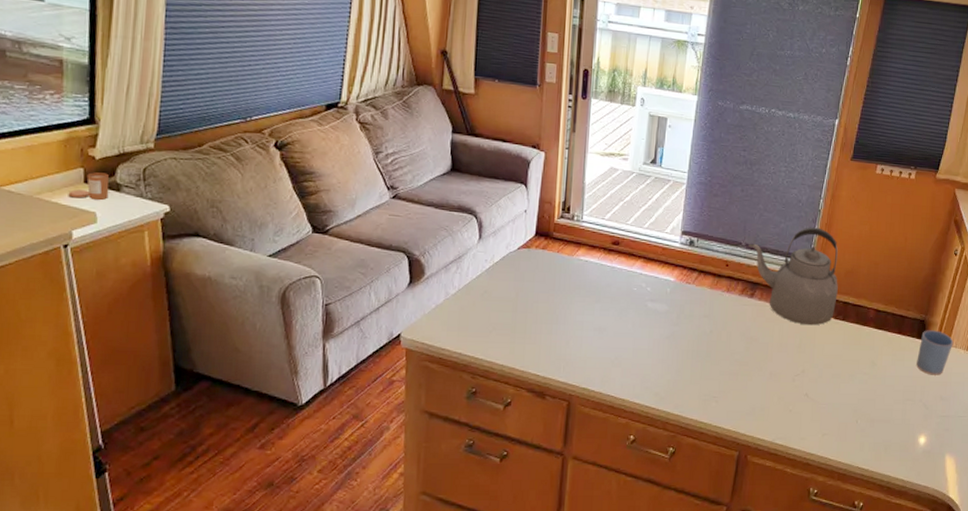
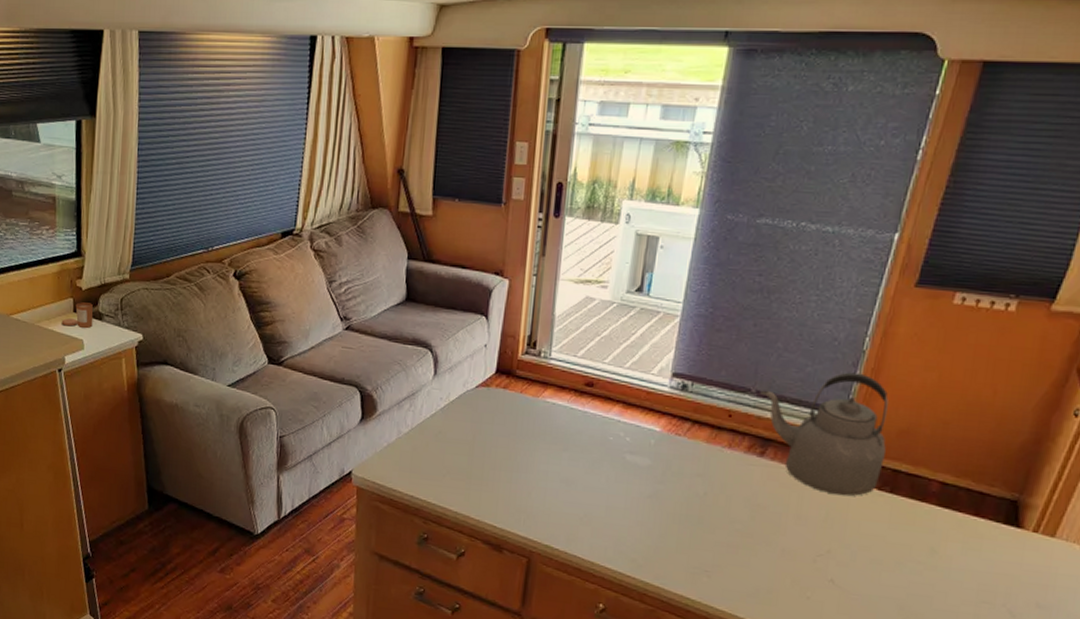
mug: present [916,330,954,375] -> none [1000,514,1064,575]

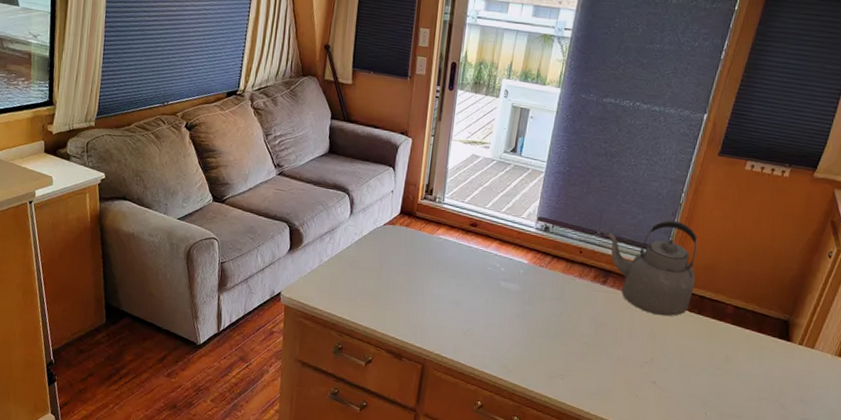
candle: present [61,302,94,329] -> none [33,144,62,167]

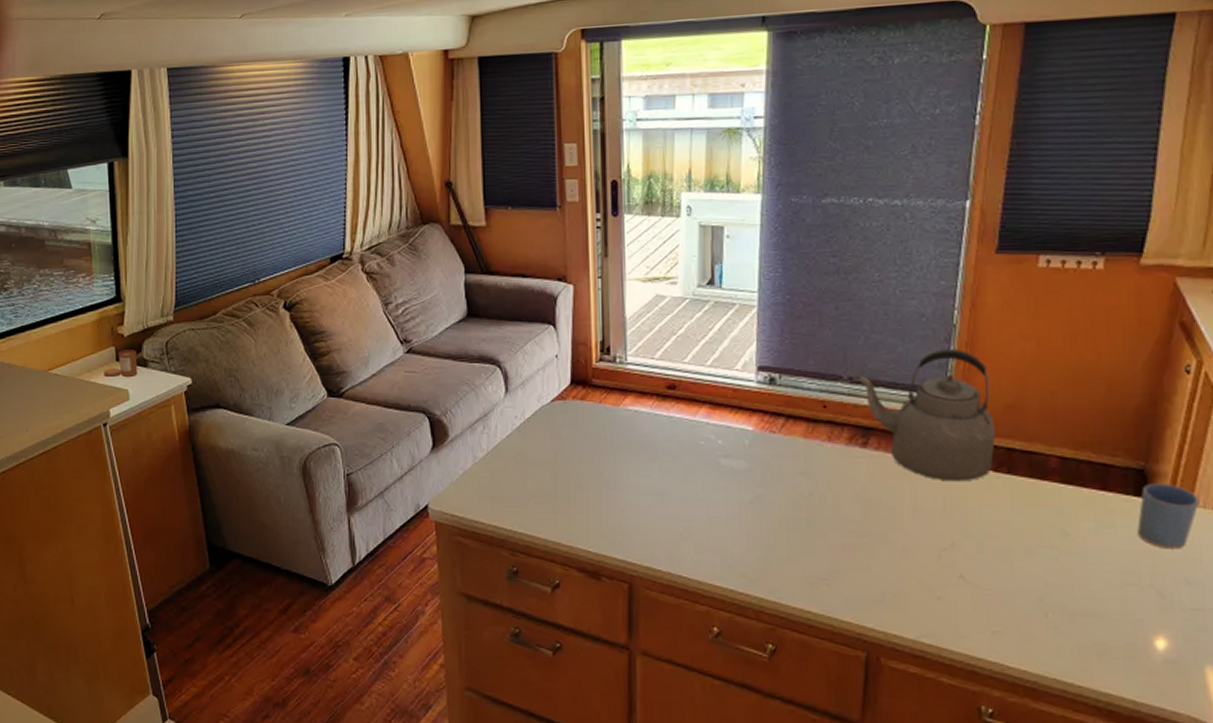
candle: none [33,144,62,167] -> present [104,350,138,378]
mug: none [776,331,820,378] -> present [1137,483,1200,549]

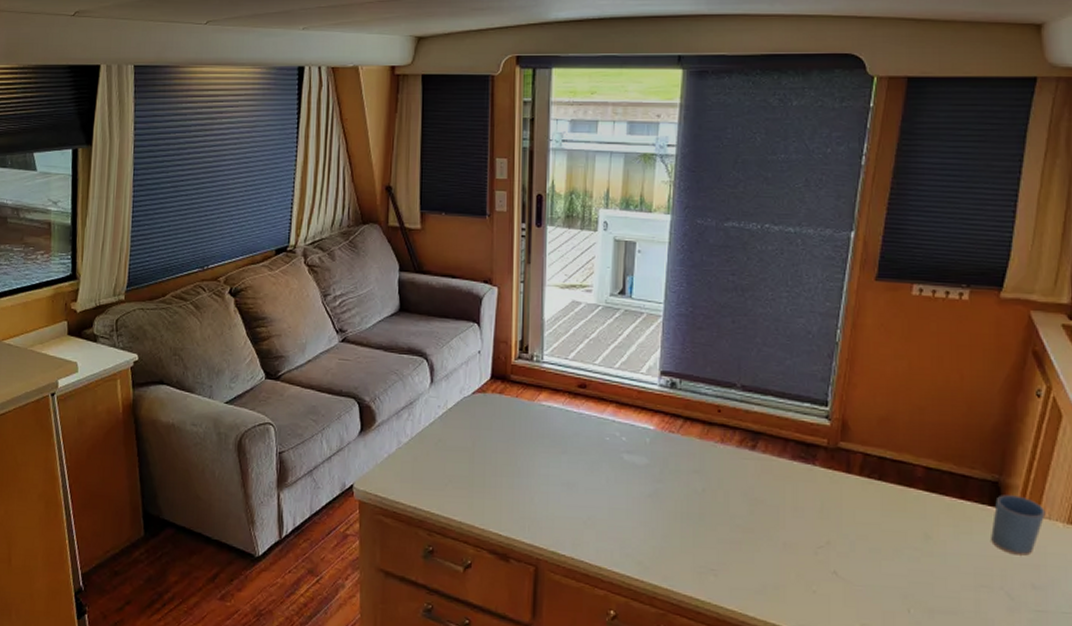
candle: present [104,350,138,378] -> none [55,325,88,351]
kettle: present [853,348,996,482] -> none [745,363,869,486]

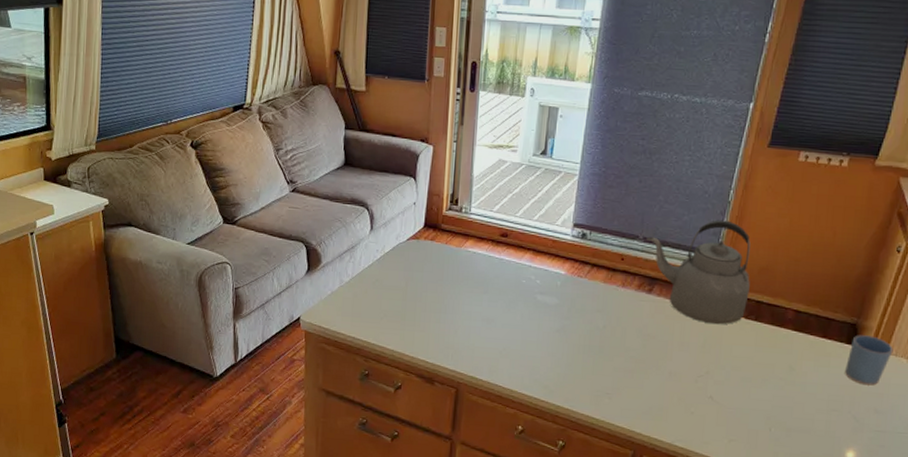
kettle: none [745,363,869,486] -> present [646,220,751,325]

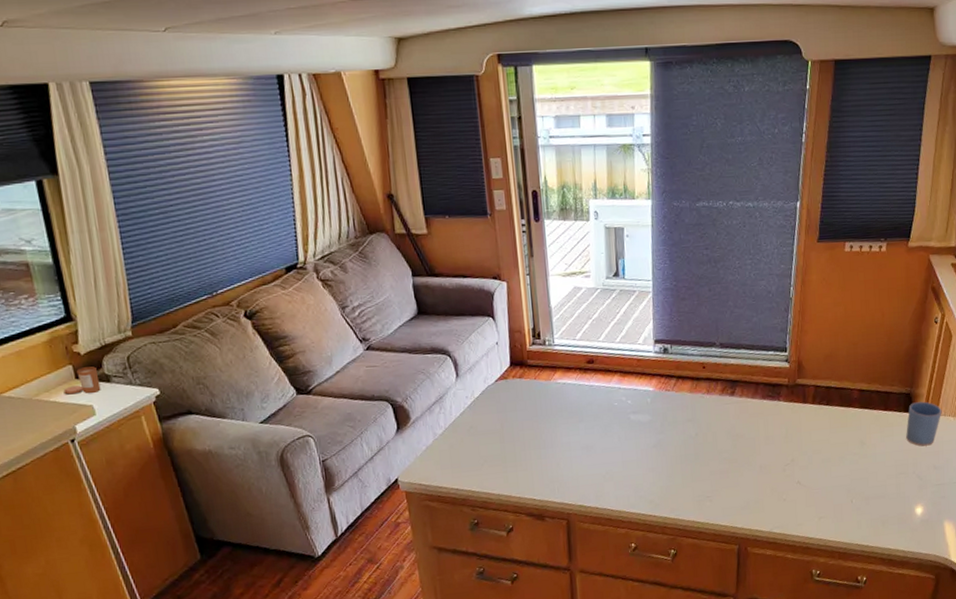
candle: none [32,171,63,195] -> present [63,366,101,395]
kettle: present [646,220,751,325] -> none [723,316,819,415]

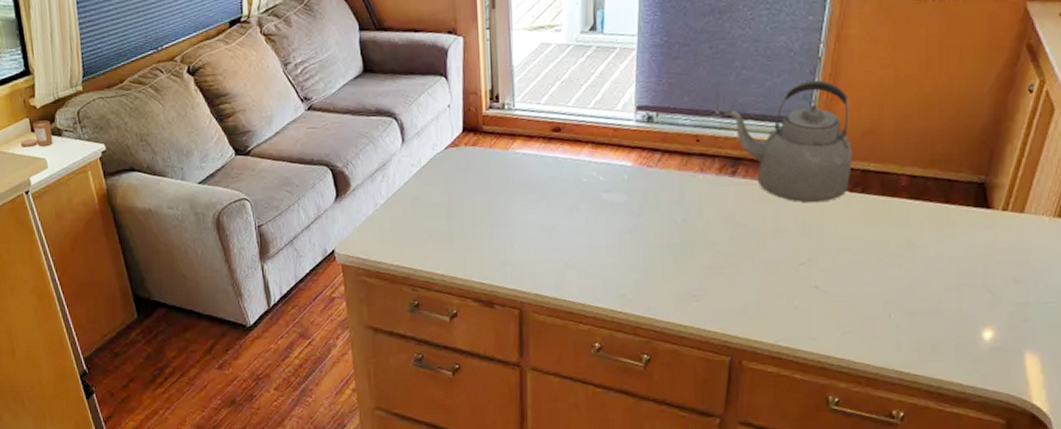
kettle: none [723,316,819,415] -> present [724,80,852,203]
mug: present [906,401,942,446] -> none [975,194,1032,252]

